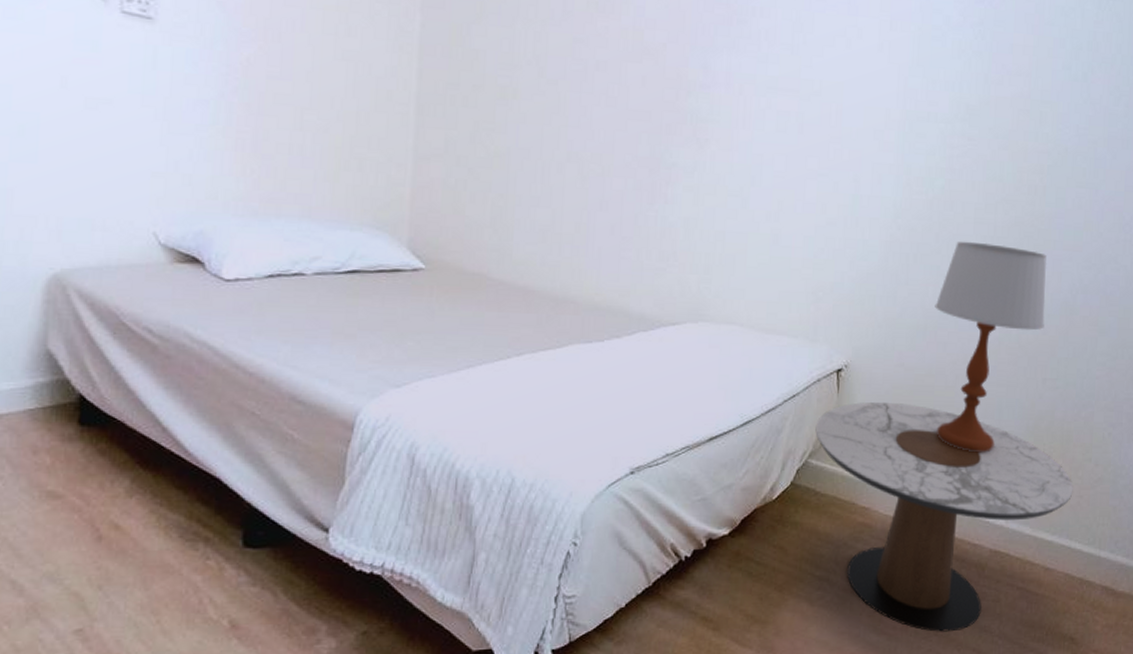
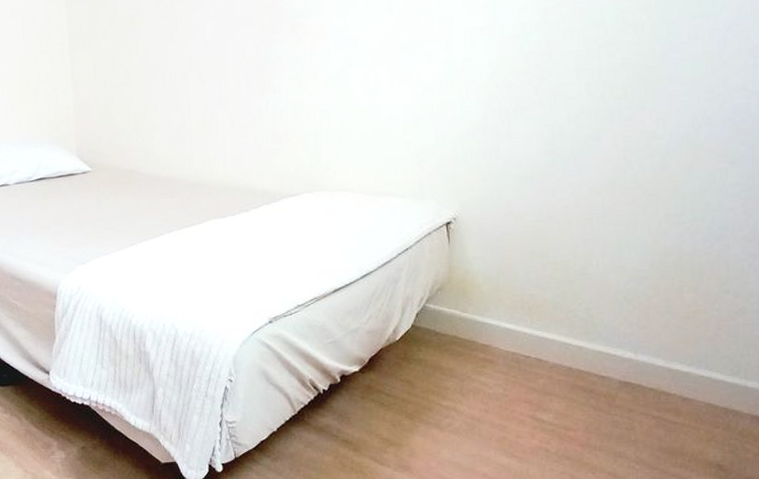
side table: present [815,401,1073,632] -> none [430,248,710,457]
table lamp: present [935,241,1047,453] -> none [540,88,664,291]

